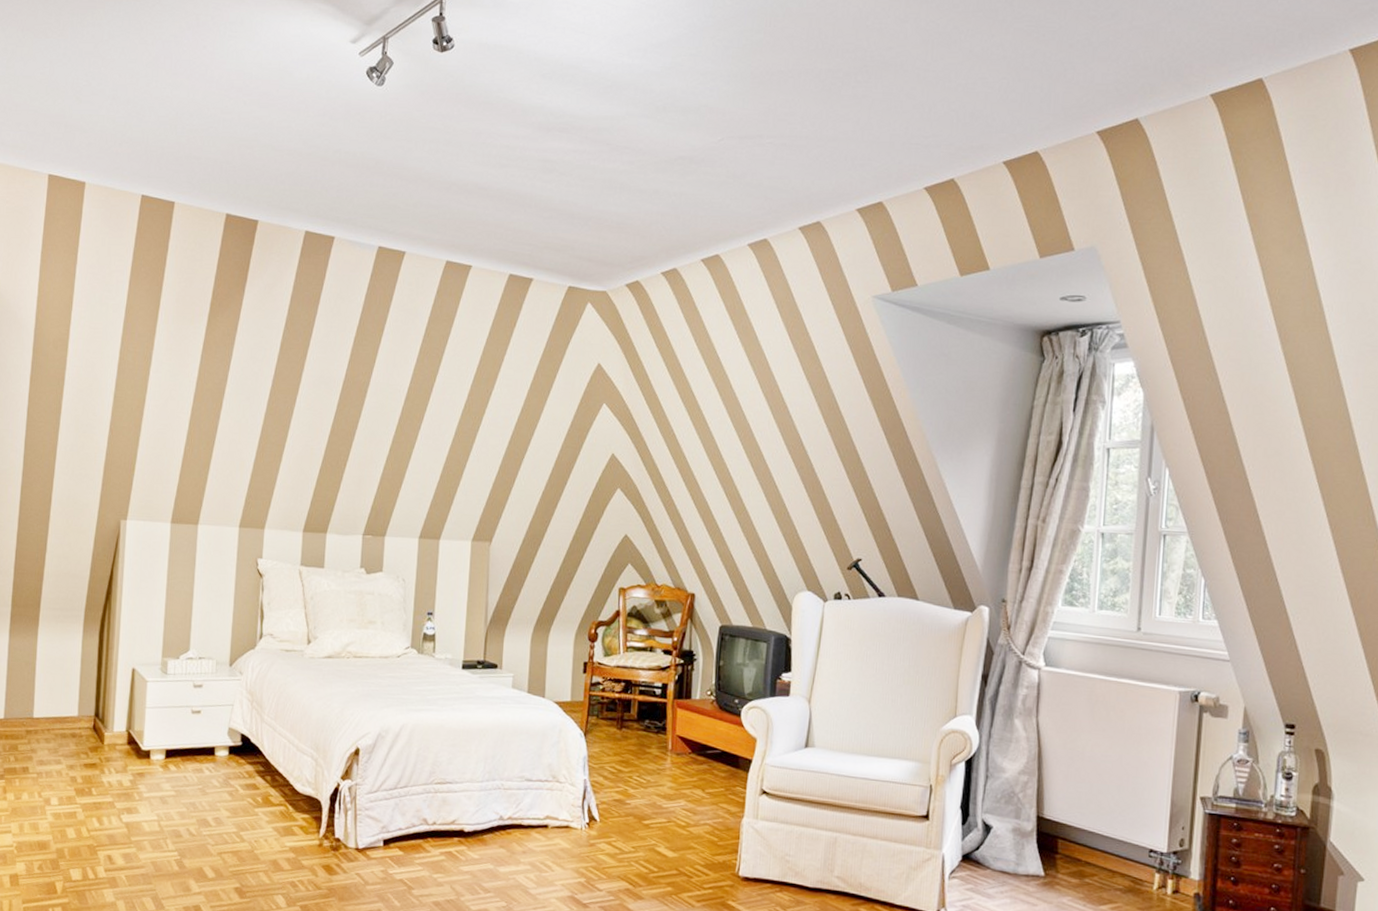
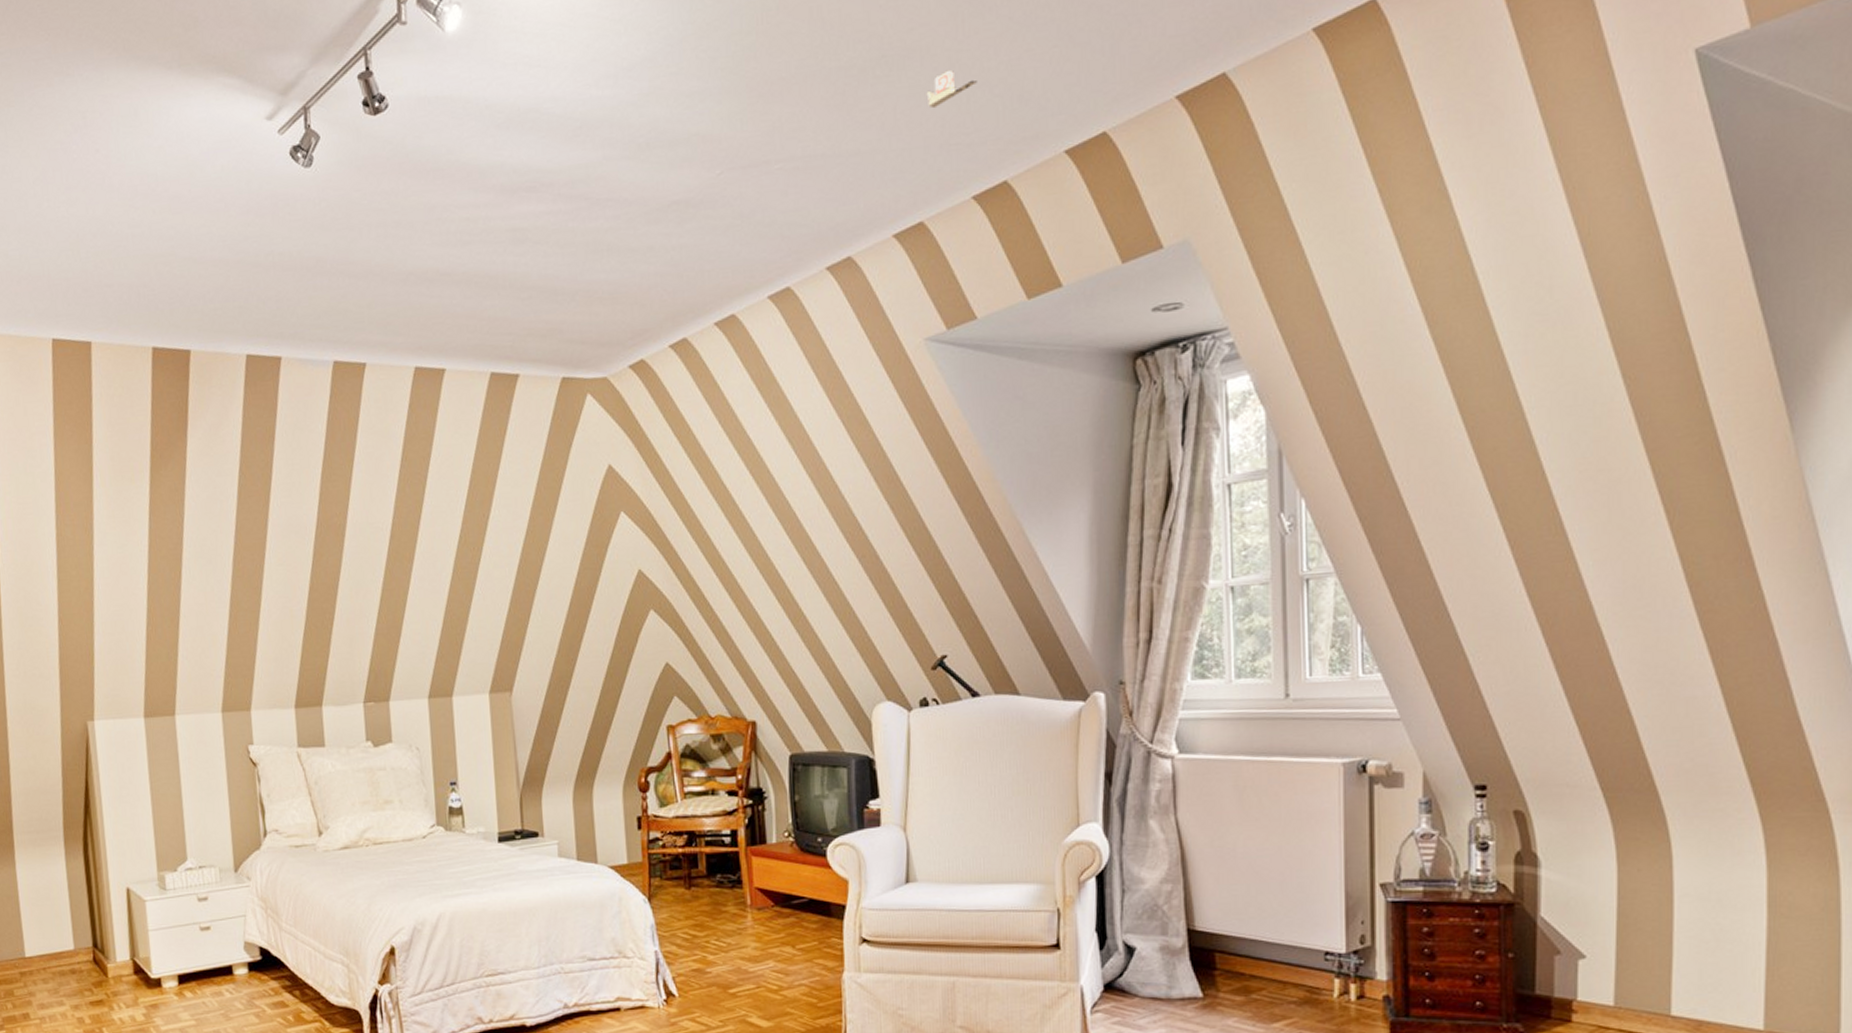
tape dispenser: none [896,84,938,113] -> present [926,69,977,109]

